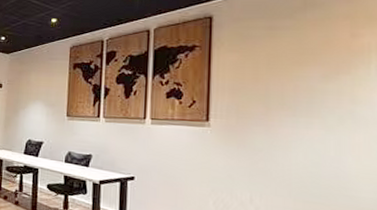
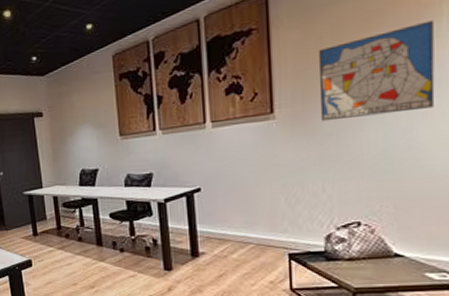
wall art: none [252,65,363,143] -> present [319,20,435,122]

